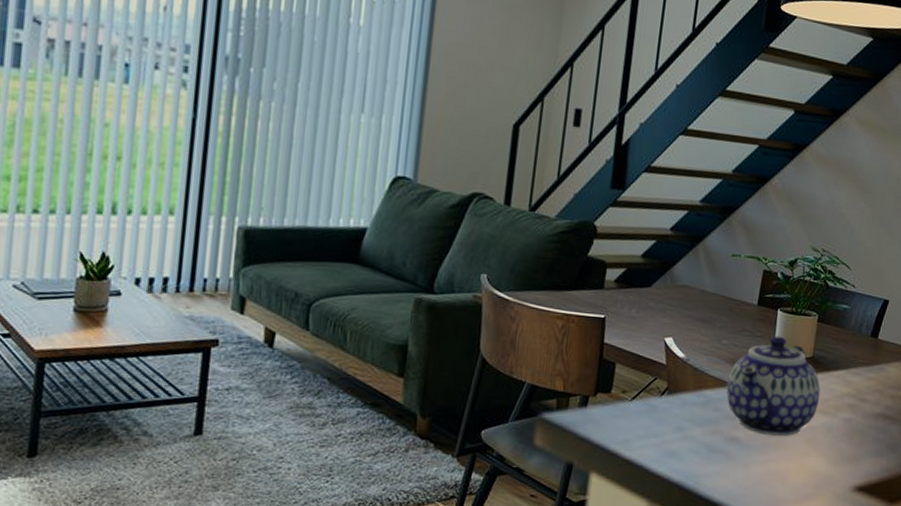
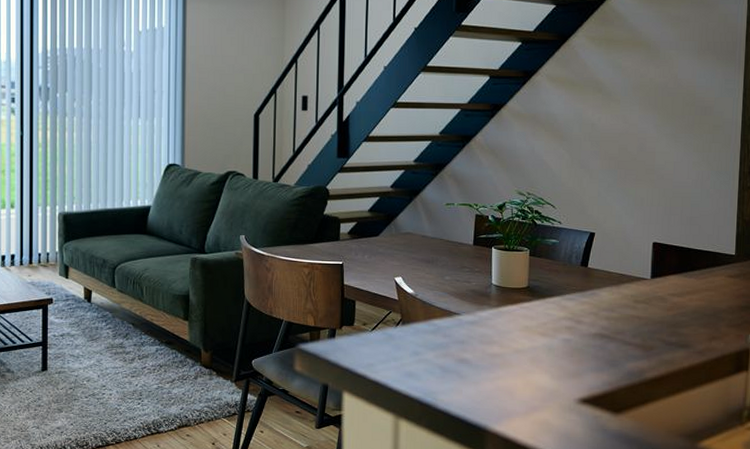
teapot: present [726,336,821,436] -> none [452,270,538,356]

